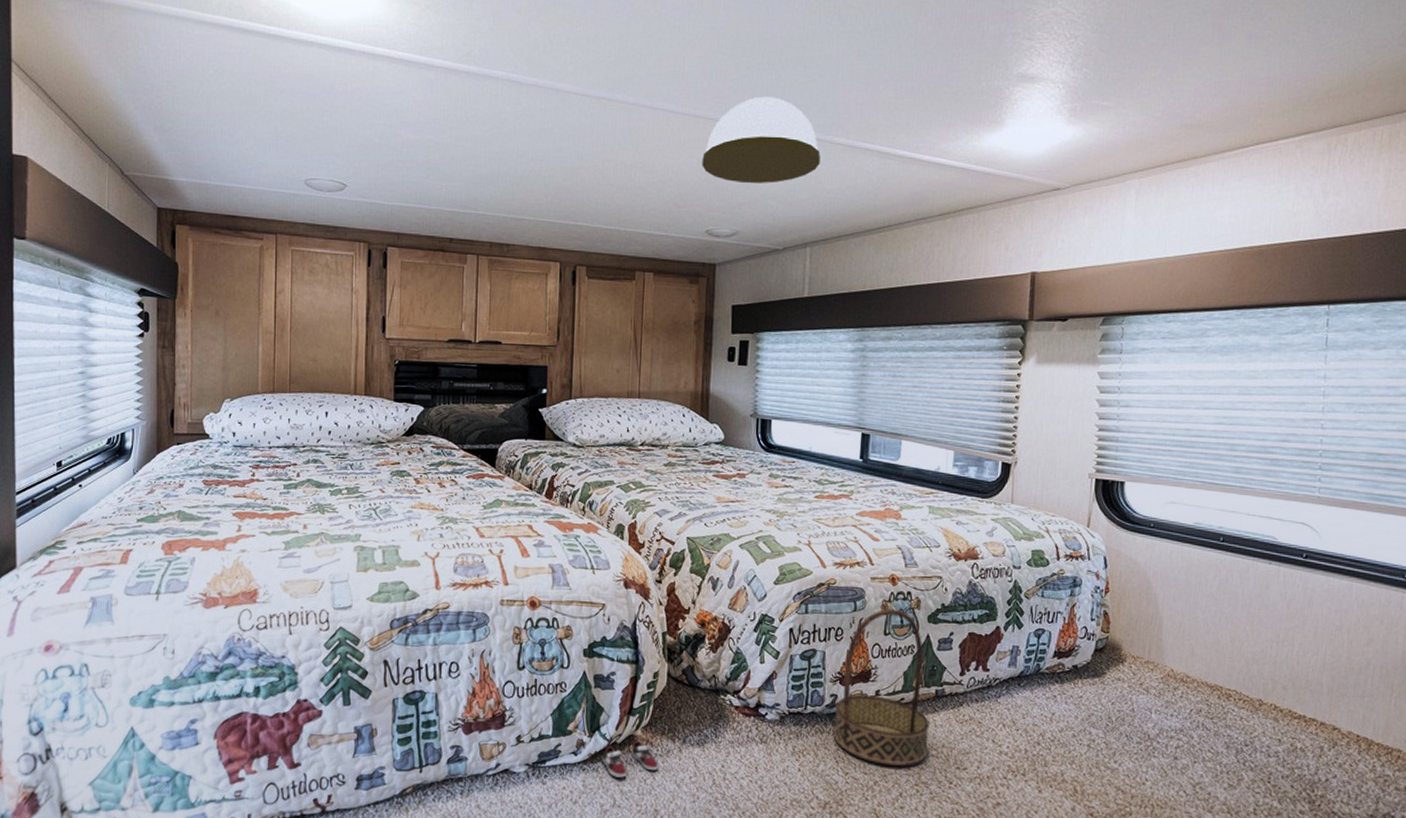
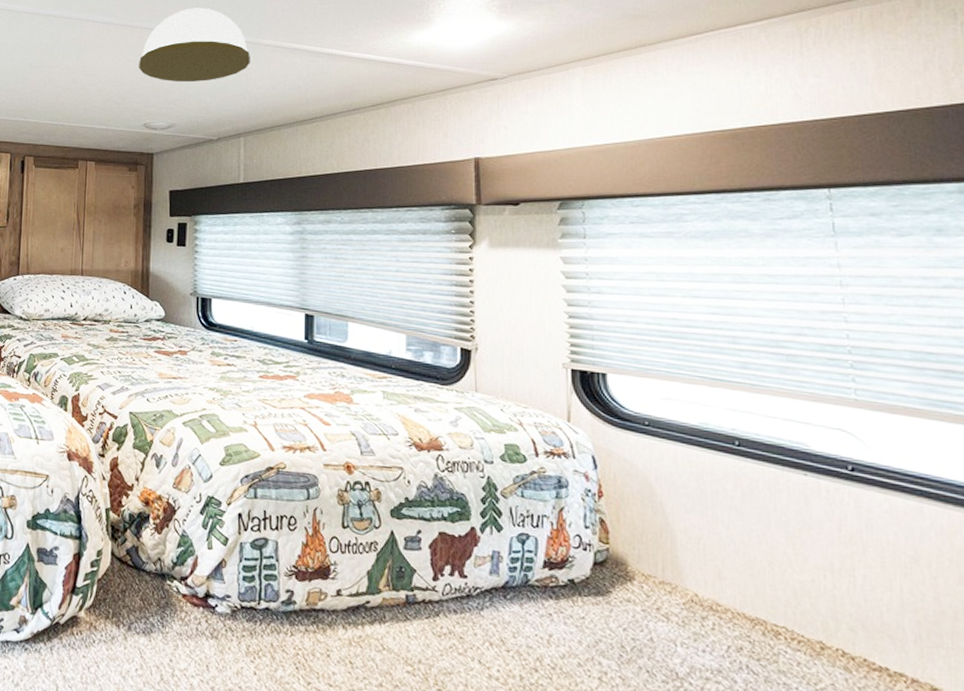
sneaker: present [603,741,658,778] -> none [45,623,102,663]
basket: present [833,608,930,767] -> none [291,499,401,682]

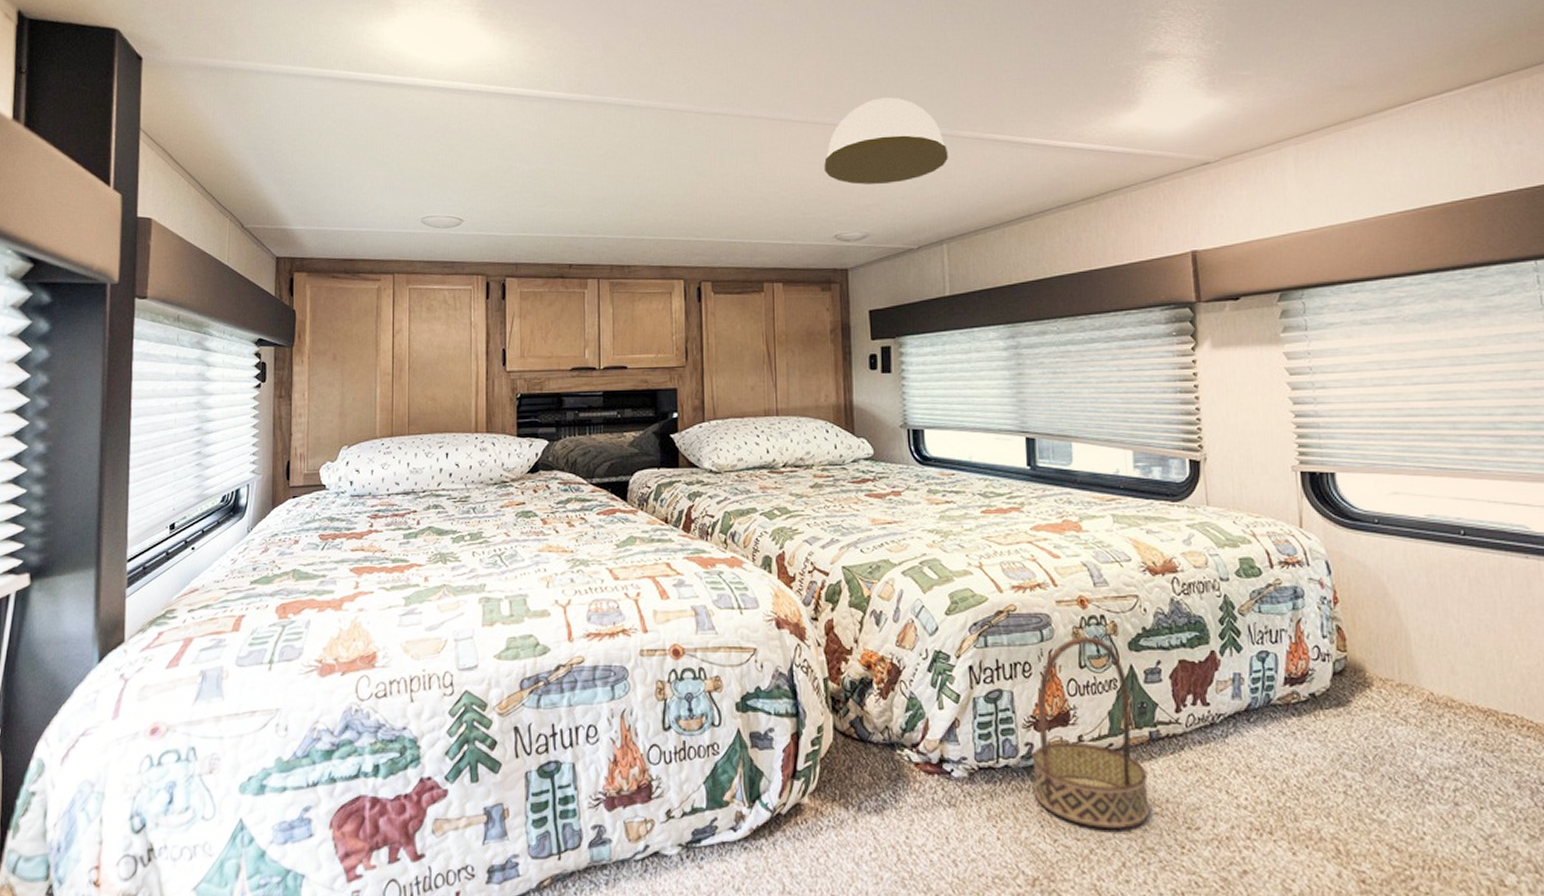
basket: none [291,499,401,682] -> present [1032,636,1149,830]

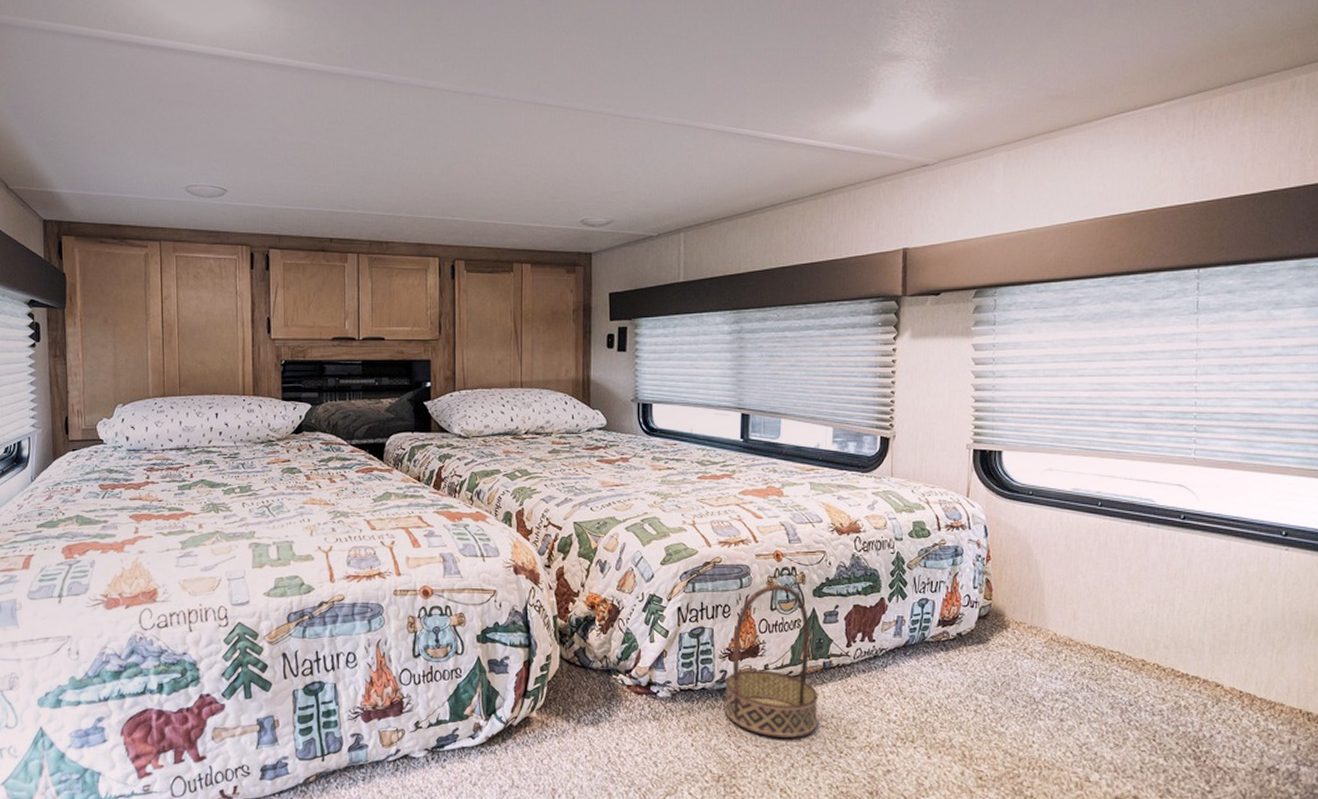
dome light: present [824,97,948,185] -> none [574,86,691,172]

